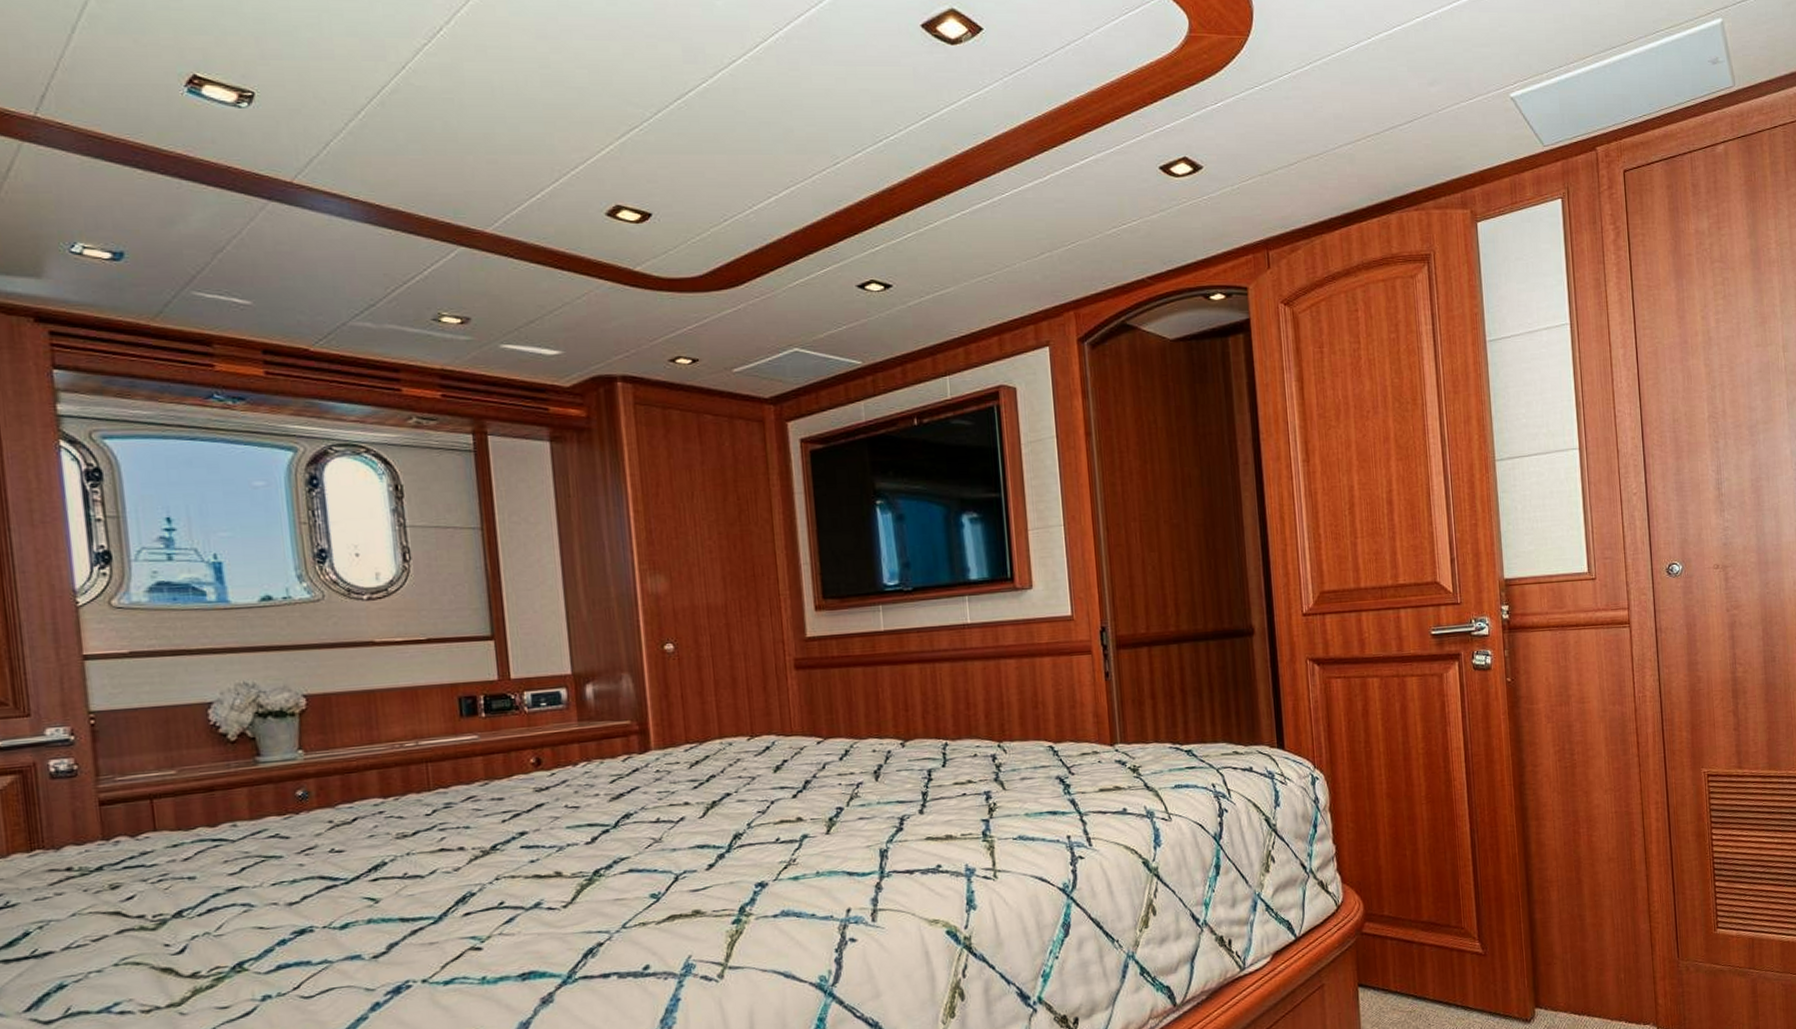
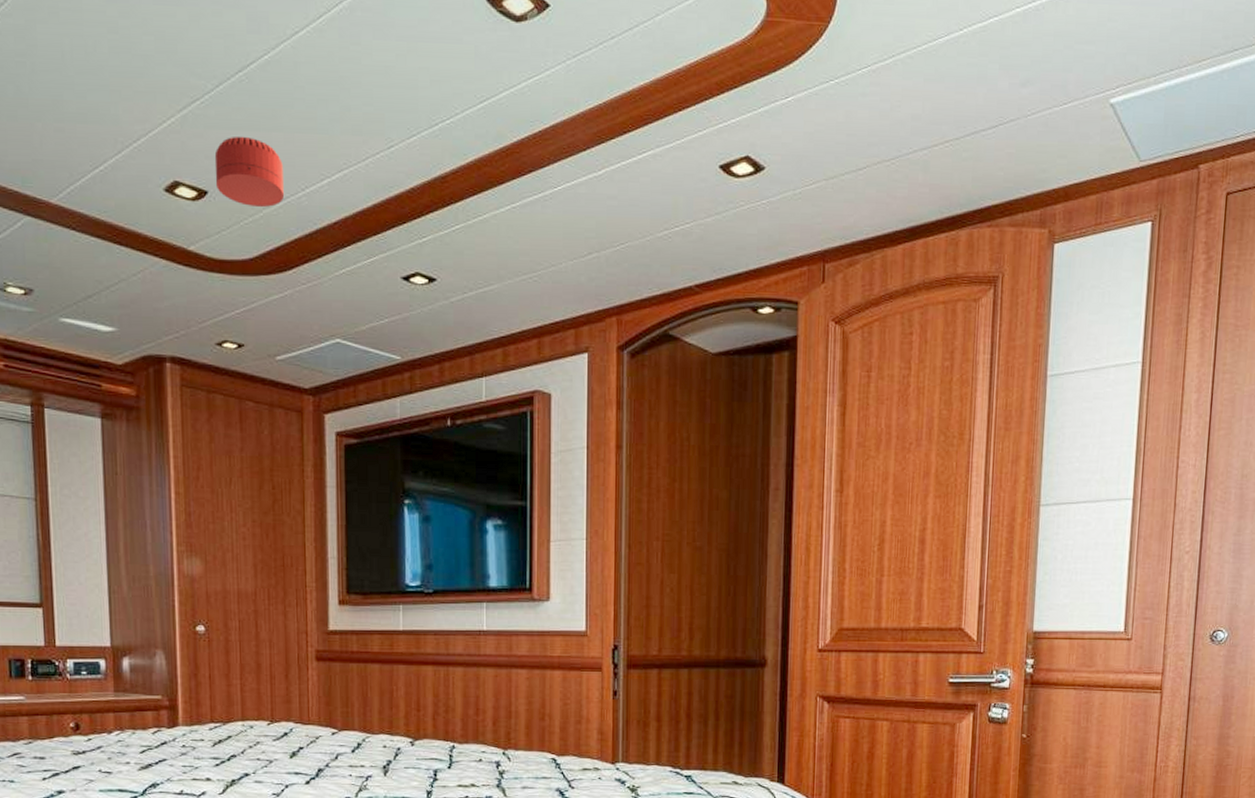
smoke detector: none [656,159,732,227] -> present [214,136,285,208]

